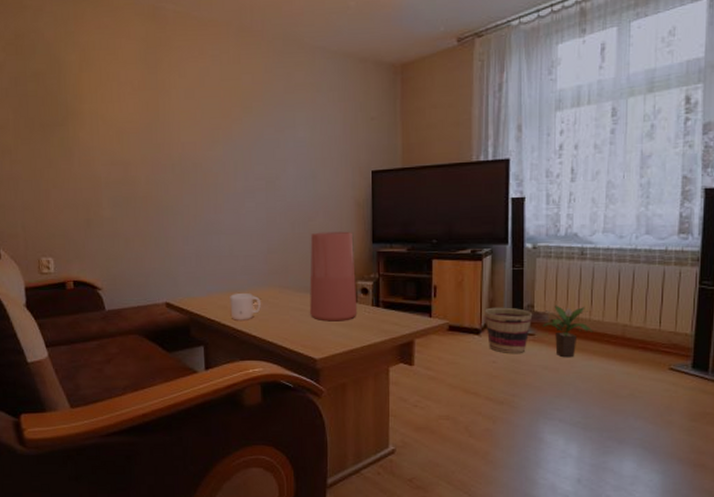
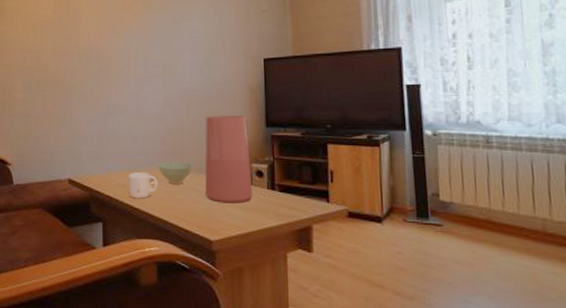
bowl: none [262,281,297,304] -> present [158,162,192,184]
basket: present [485,307,533,354] -> none [385,194,439,246]
potted plant: present [540,305,593,358] -> none [447,194,509,253]

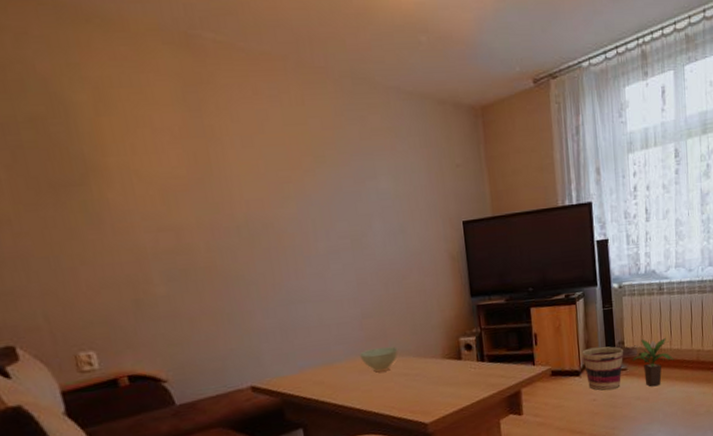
mug: present [128,172,158,199] -> none [325,364,362,396]
vase: present [205,115,253,203] -> none [406,286,464,383]
basket: none [385,194,439,246] -> present [582,346,624,391]
potted plant: none [447,194,509,253] -> present [630,338,674,387]

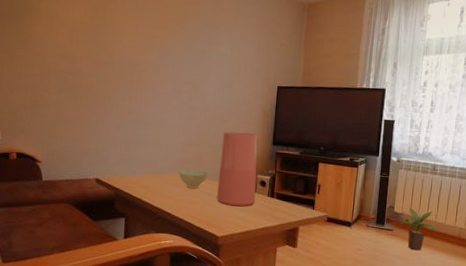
vase: none [406,286,464,383] -> present [217,131,258,207]
basket: present [582,346,624,391] -> none [356,205,393,245]

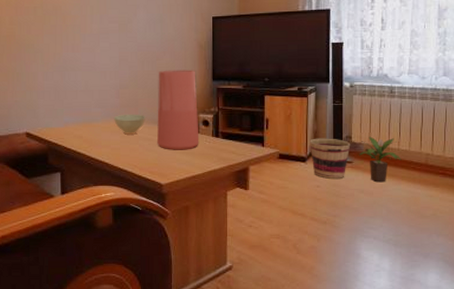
basket: none [356,205,393,245] -> present [310,138,351,180]

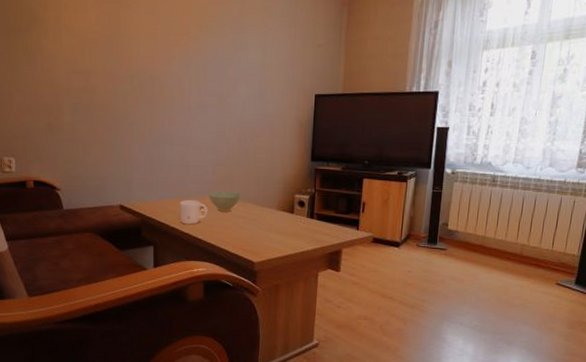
mug: none [85,124,113,149] -> present [179,200,207,225]
vase: present [157,70,199,150] -> none [251,148,295,230]
basket: present [310,138,351,180] -> none [405,224,447,266]
potted plant: present [357,136,402,183] -> none [452,224,496,271]

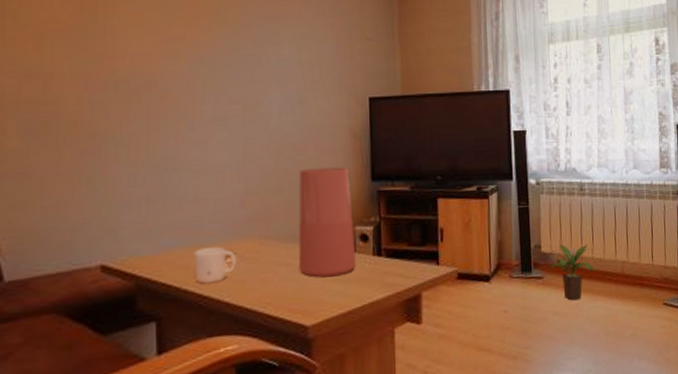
bowl: present [209,191,241,212] -> none [237,229,282,260]
vase: none [251,148,295,230] -> present [298,167,357,278]
potted plant: none [452,224,496,271] -> present [548,244,597,301]

